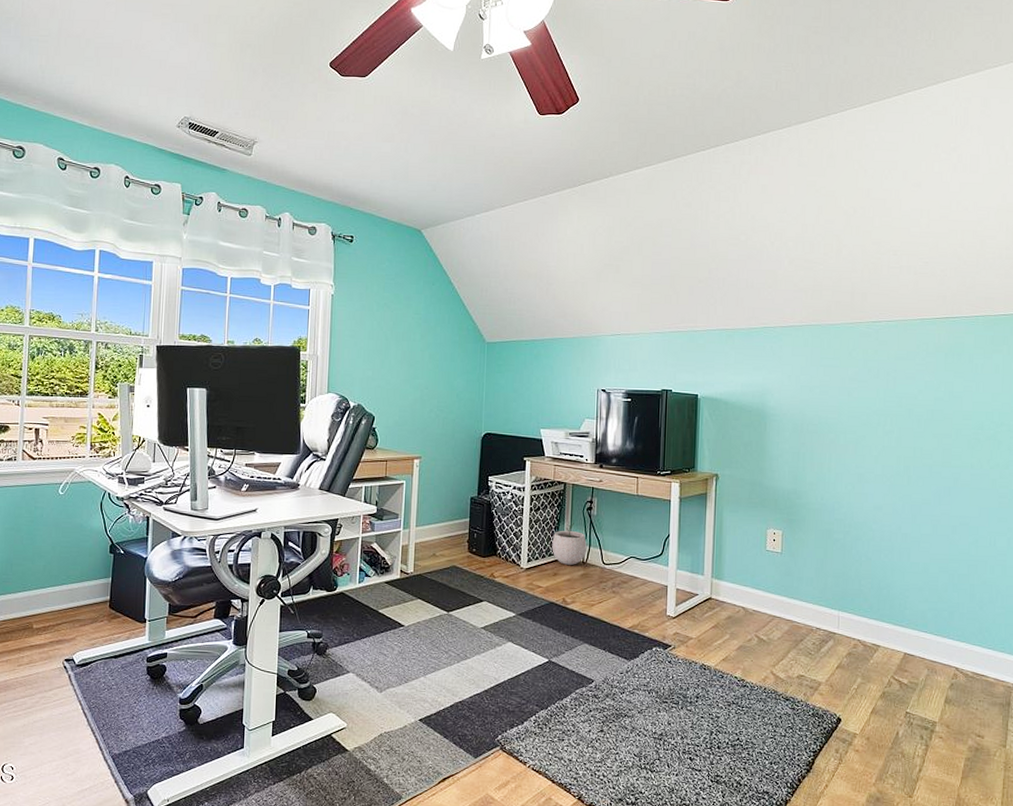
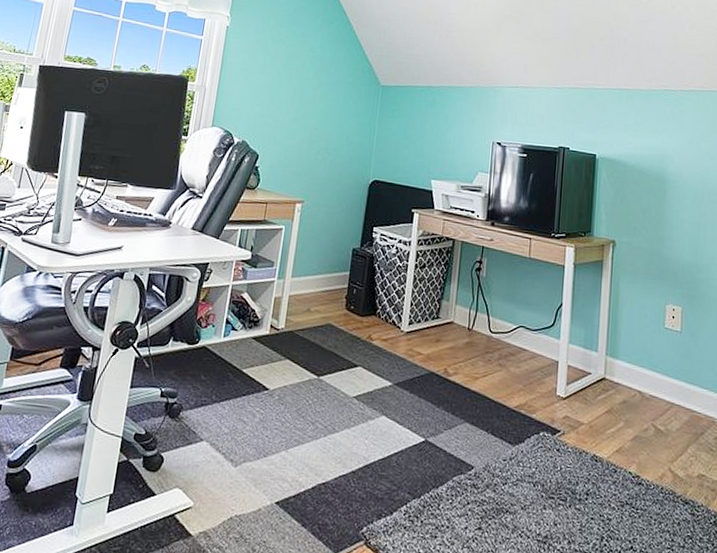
plant pot: present [552,522,587,565] -> none [435,282,474,331]

